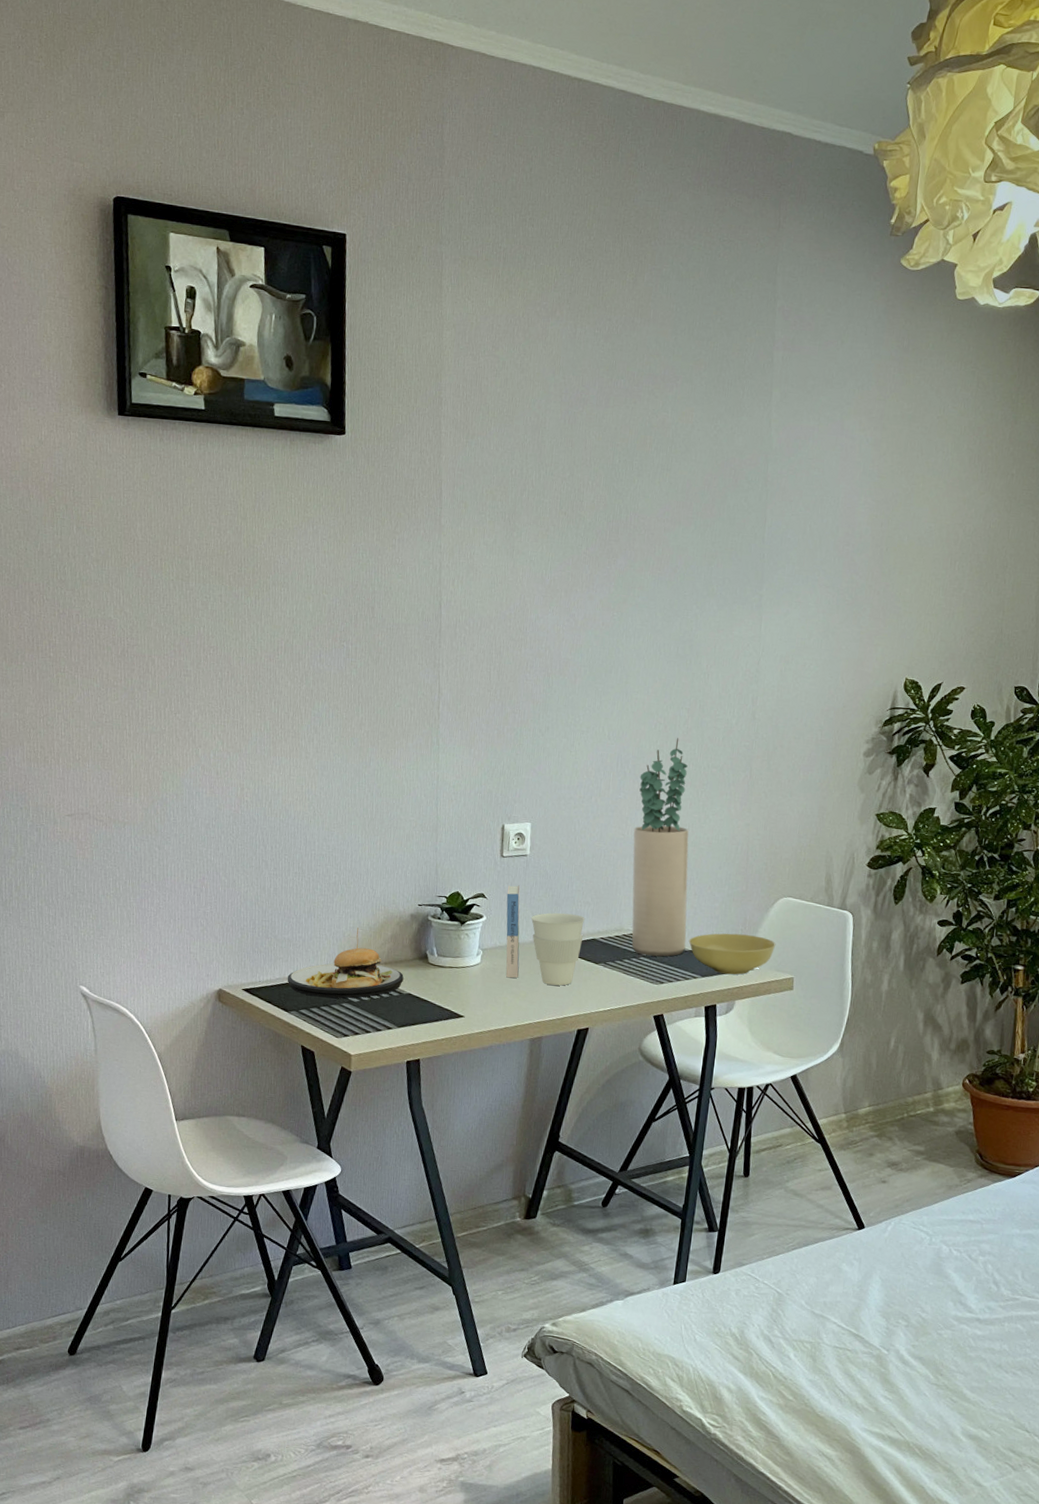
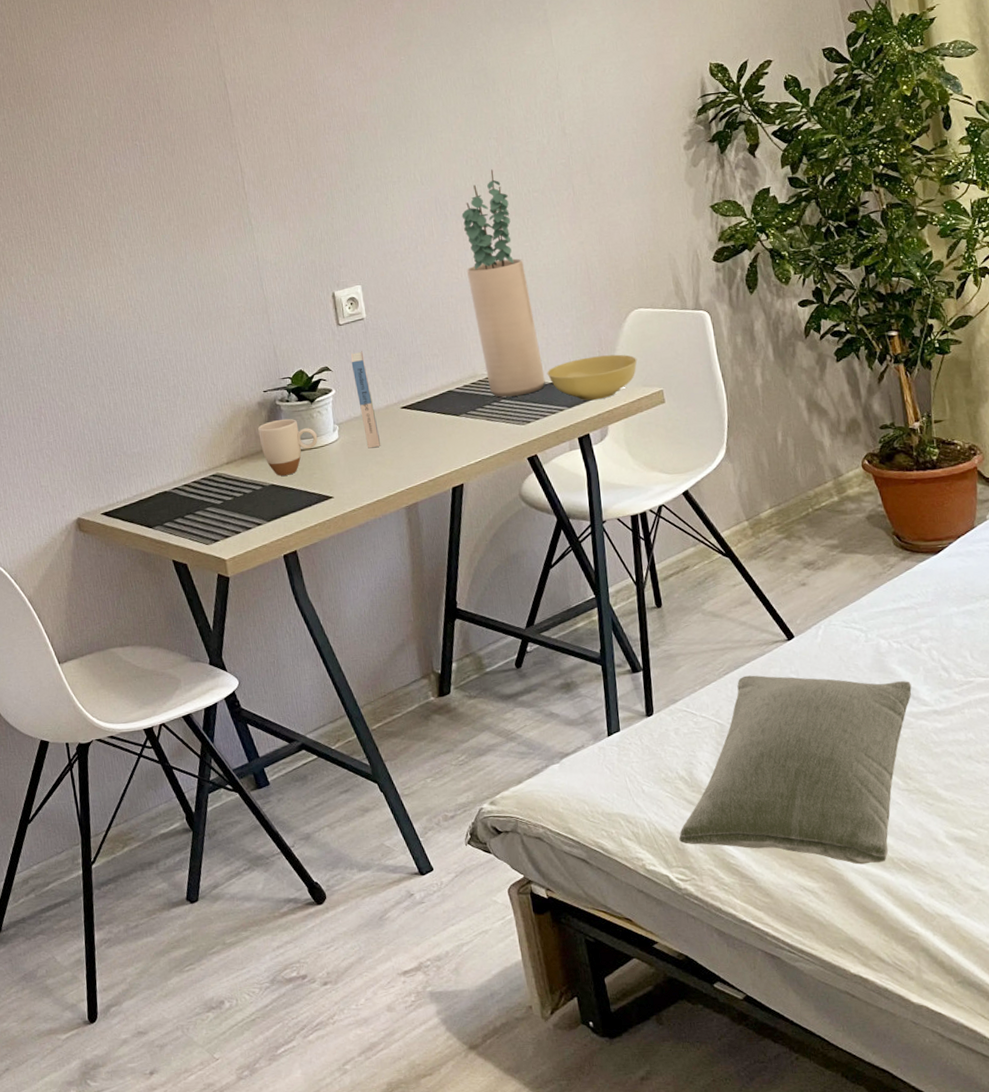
plate: present [287,928,404,999] -> none [144,427,264,507]
mug: none [405,934,461,988] -> present [258,418,318,476]
cup: present [531,912,586,986] -> none [380,369,439,447]
pillow: none [718,1254,962,1445] -> present [679,675,912,865]

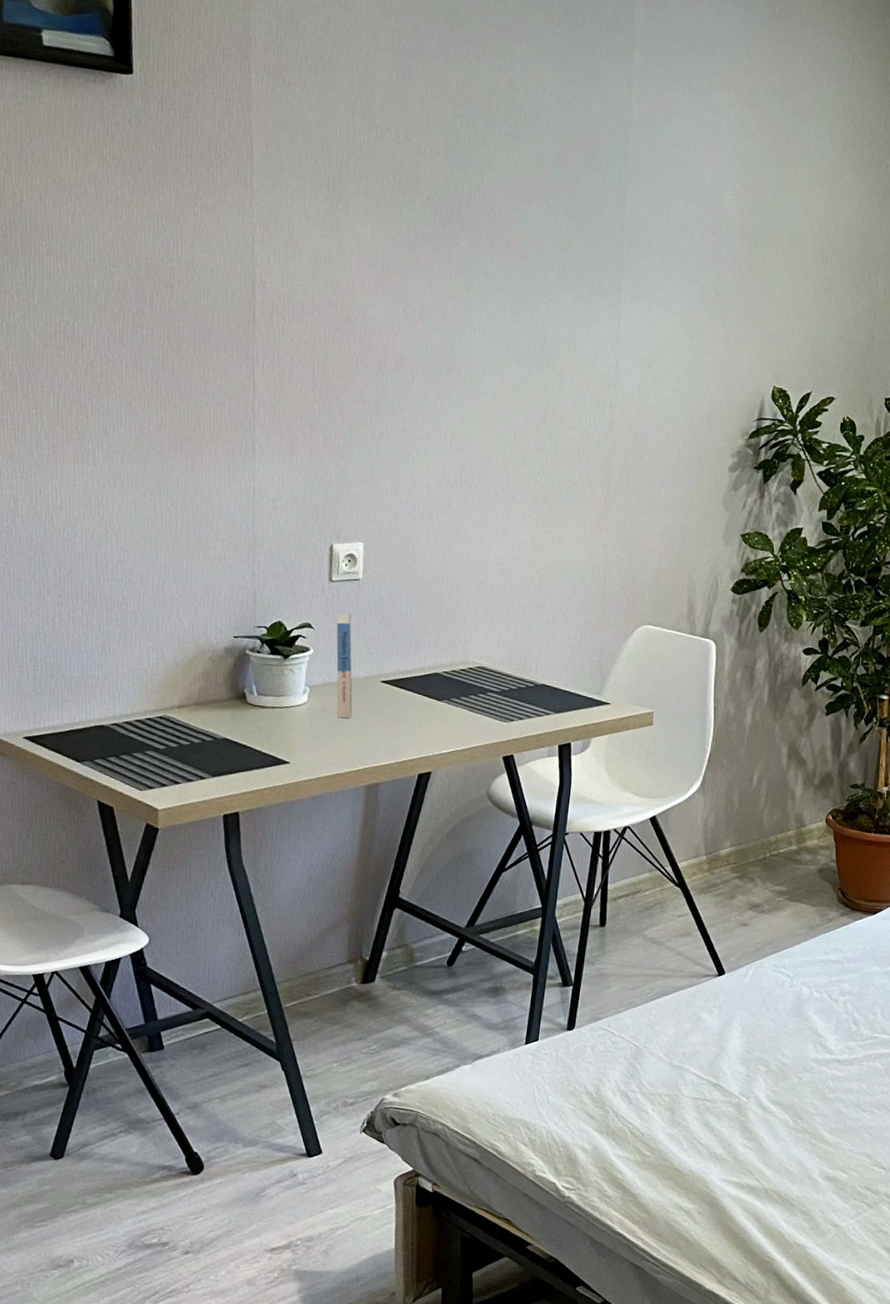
mug: present [258,418,318,476] -> none [219,670,285,731]
vase: present [461,169,545,398] -> none [478,448,541,692]
bowl: present [547,354,638,401] -> none [540,665,635,711]
pillow: present [679,675,912,865] -> none [573,1003,822,1193]

